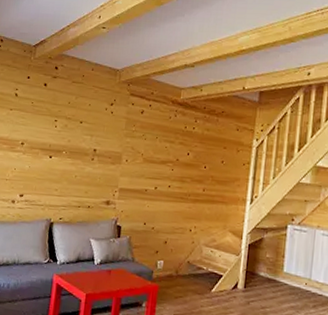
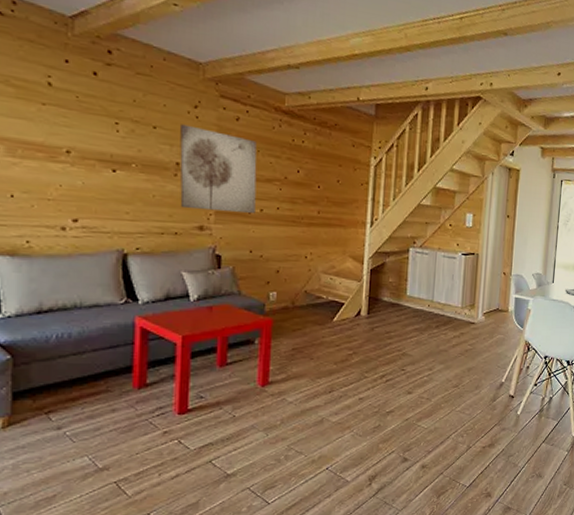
wall art: none [94,119,156,190] -> present [180,124,257,213]

